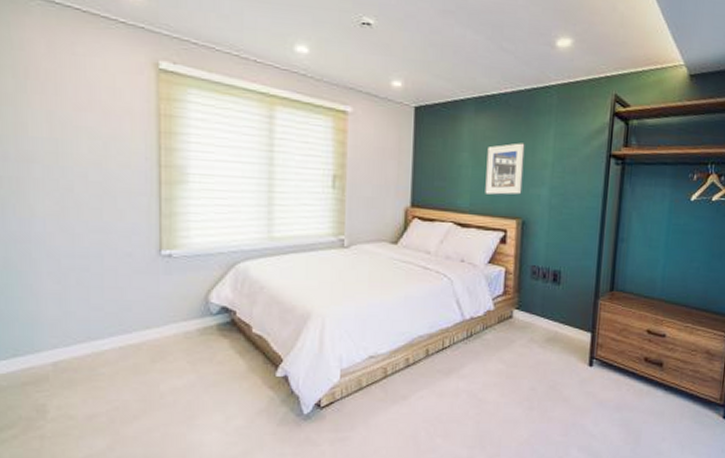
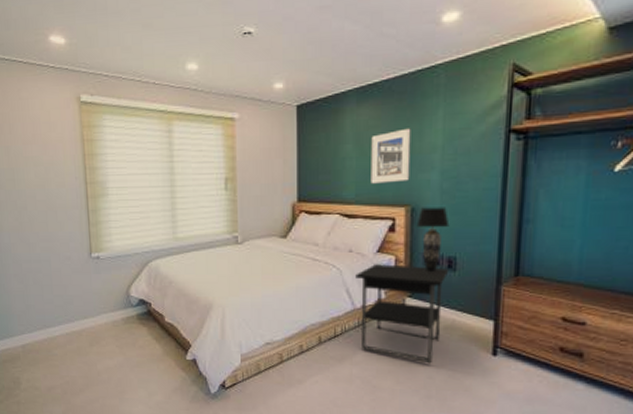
nightstand: none [466,275,554,375] -> present [355,264,449,364]
table lamp: none [526,221,556,285] -> present [416,207,450,272]

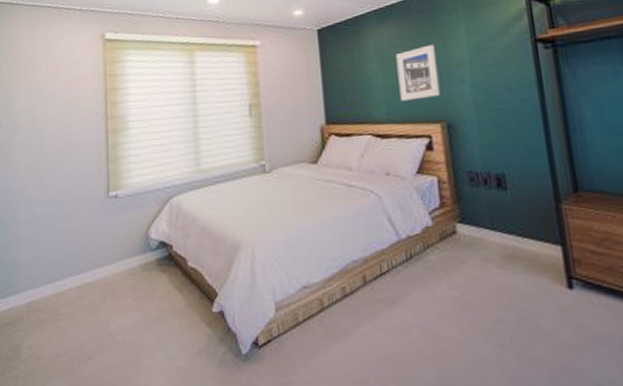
nightstand: present [355,264,449,364] -> none [396,186,504,303]
table lamp: present [416,207,450,272] -> none [455,120,491,192]

